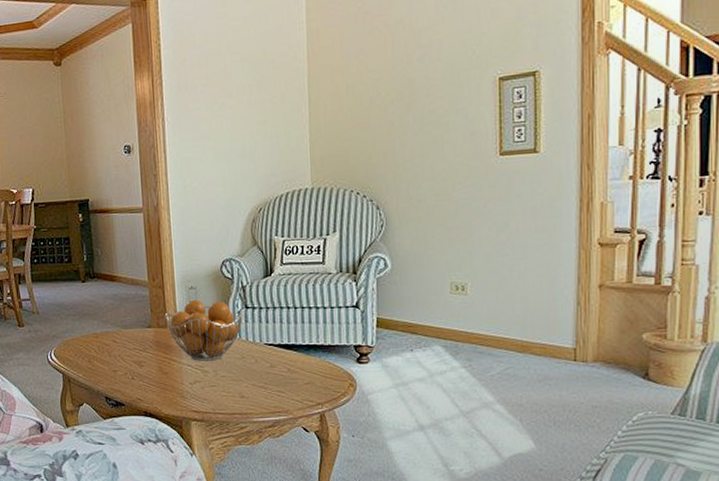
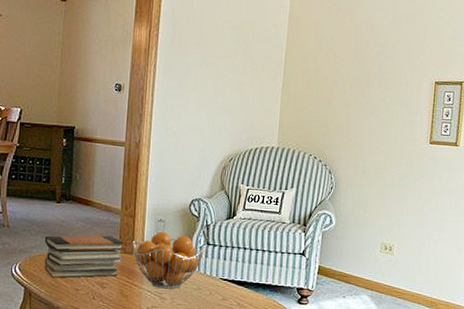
book stack: none [76,311,157,361] -> present [44,235,124,278]

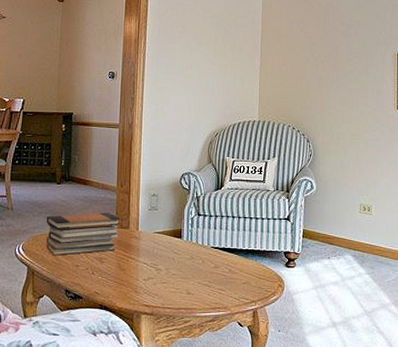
fruit basket: present [132,231,206,289] -> none [128,205,197,260]

